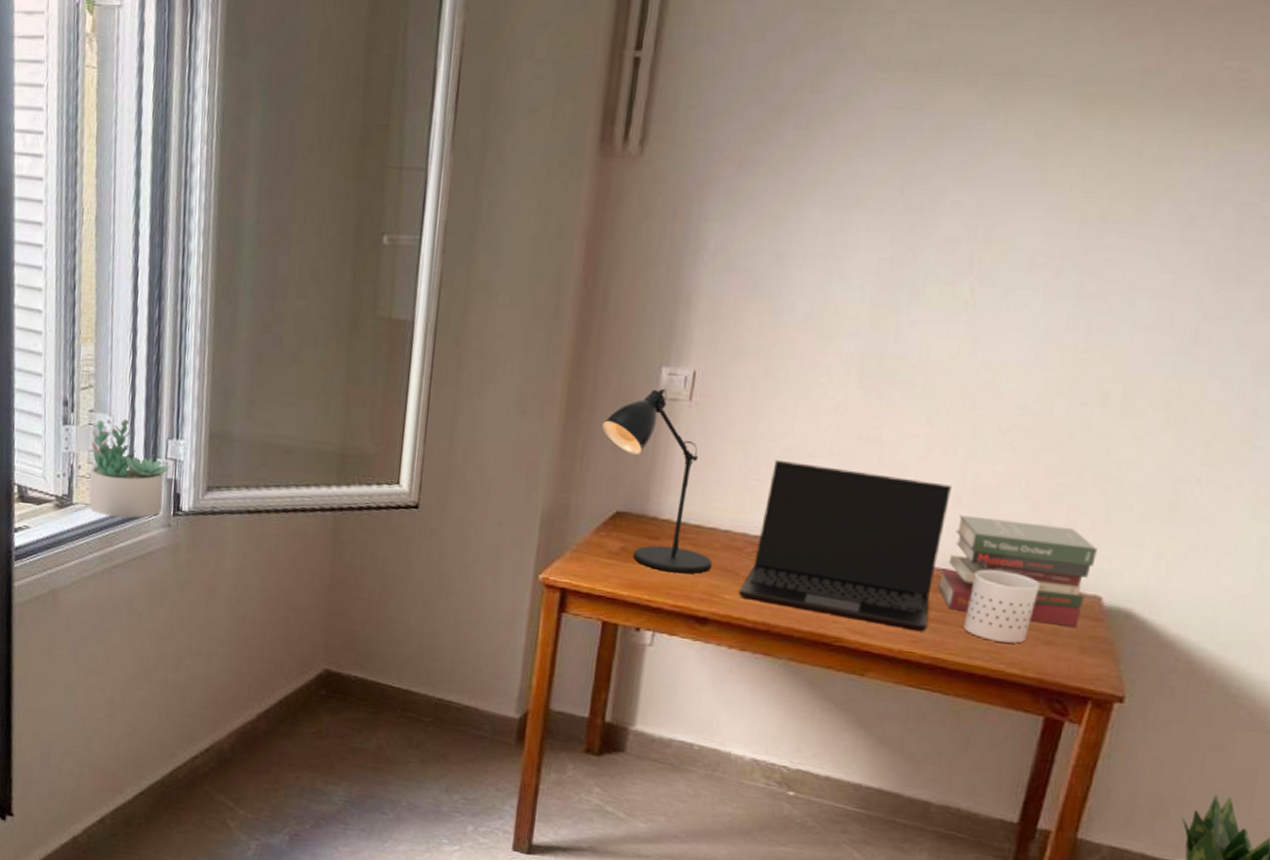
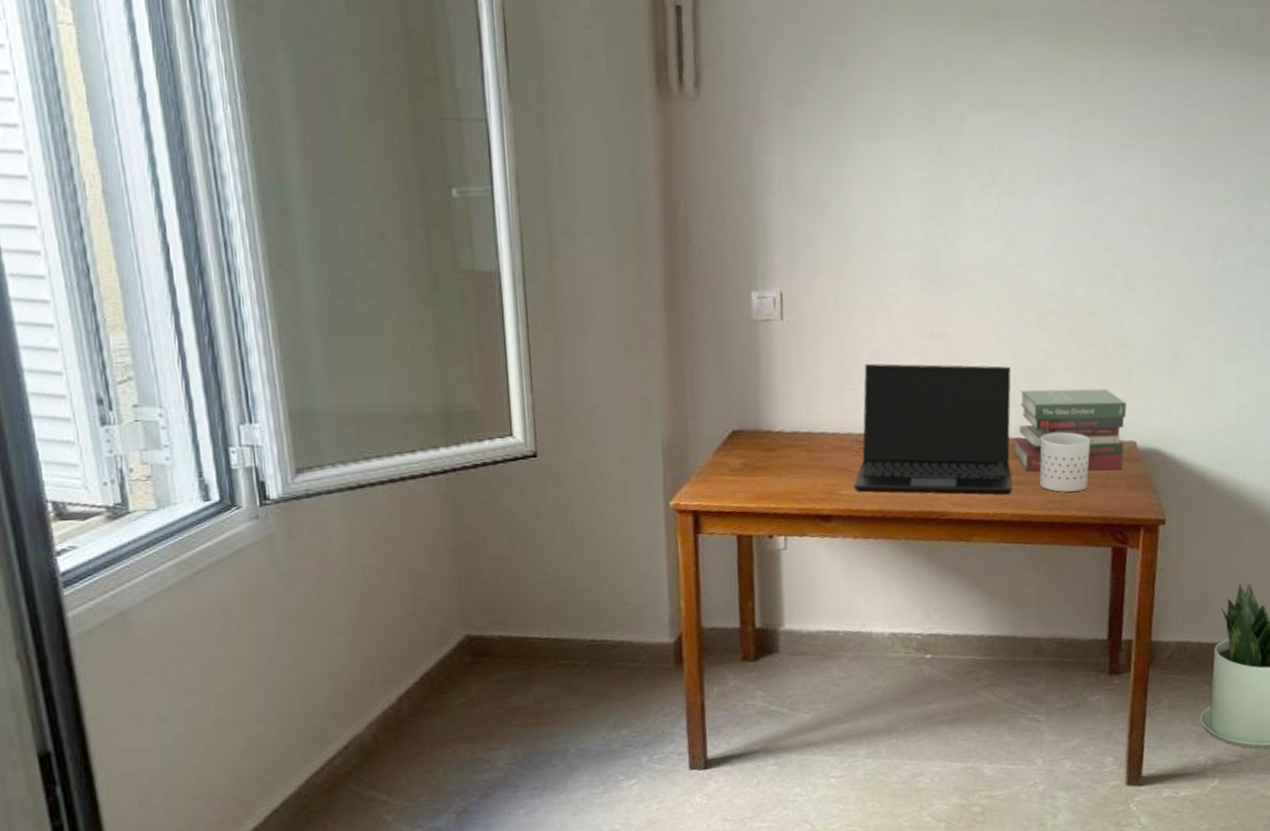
succulent plant: present [89,418,170,518] -> none [140,409,247,519]
desk lamp: present [601,389,713,574] -> none [704,312,827,480]

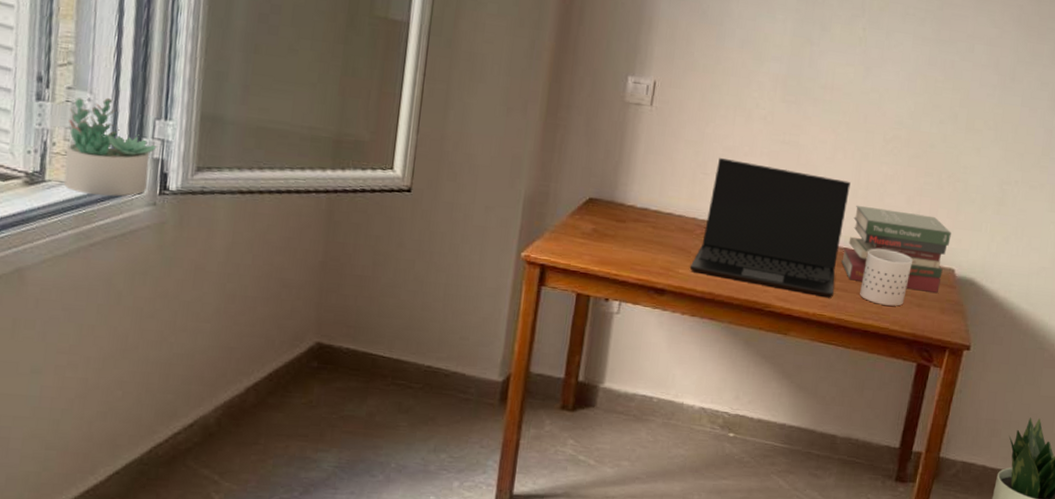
succulent plant: none [140,409,247,519] -> present [64,97,157,197]

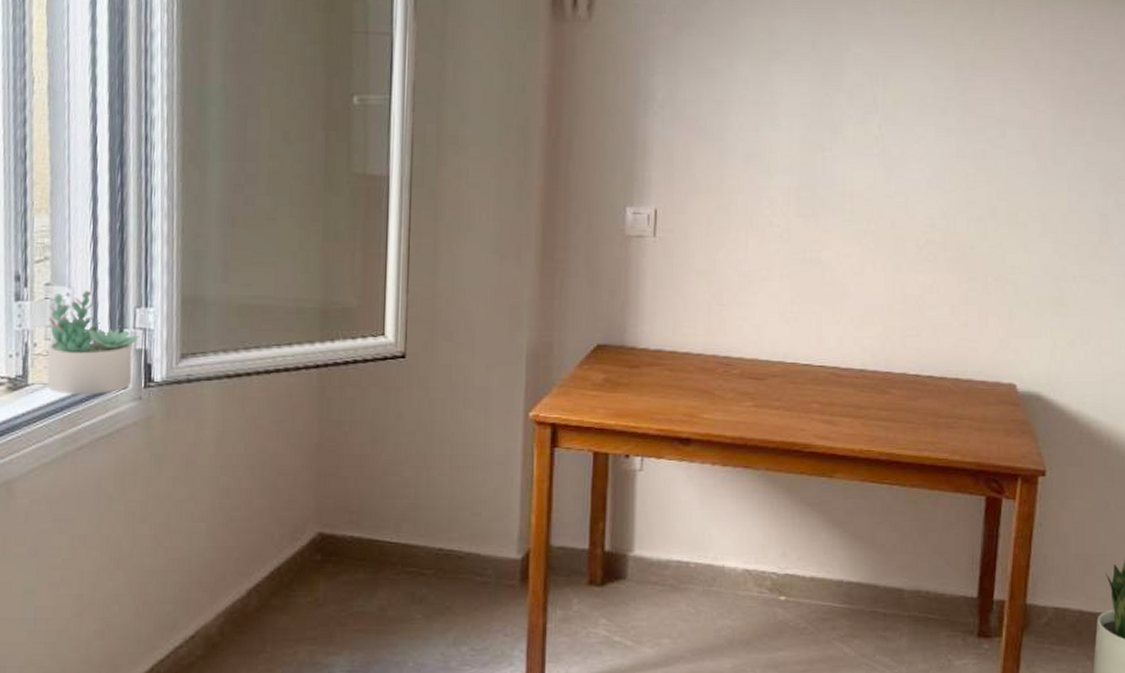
laptop: present [689,157,851,297] -> none [715,285,885,430]
books: present [841,205,951,293] -> none [884,322,1007,413]
mug: present [860,248,913,306] -> none [910,369,966,433]

